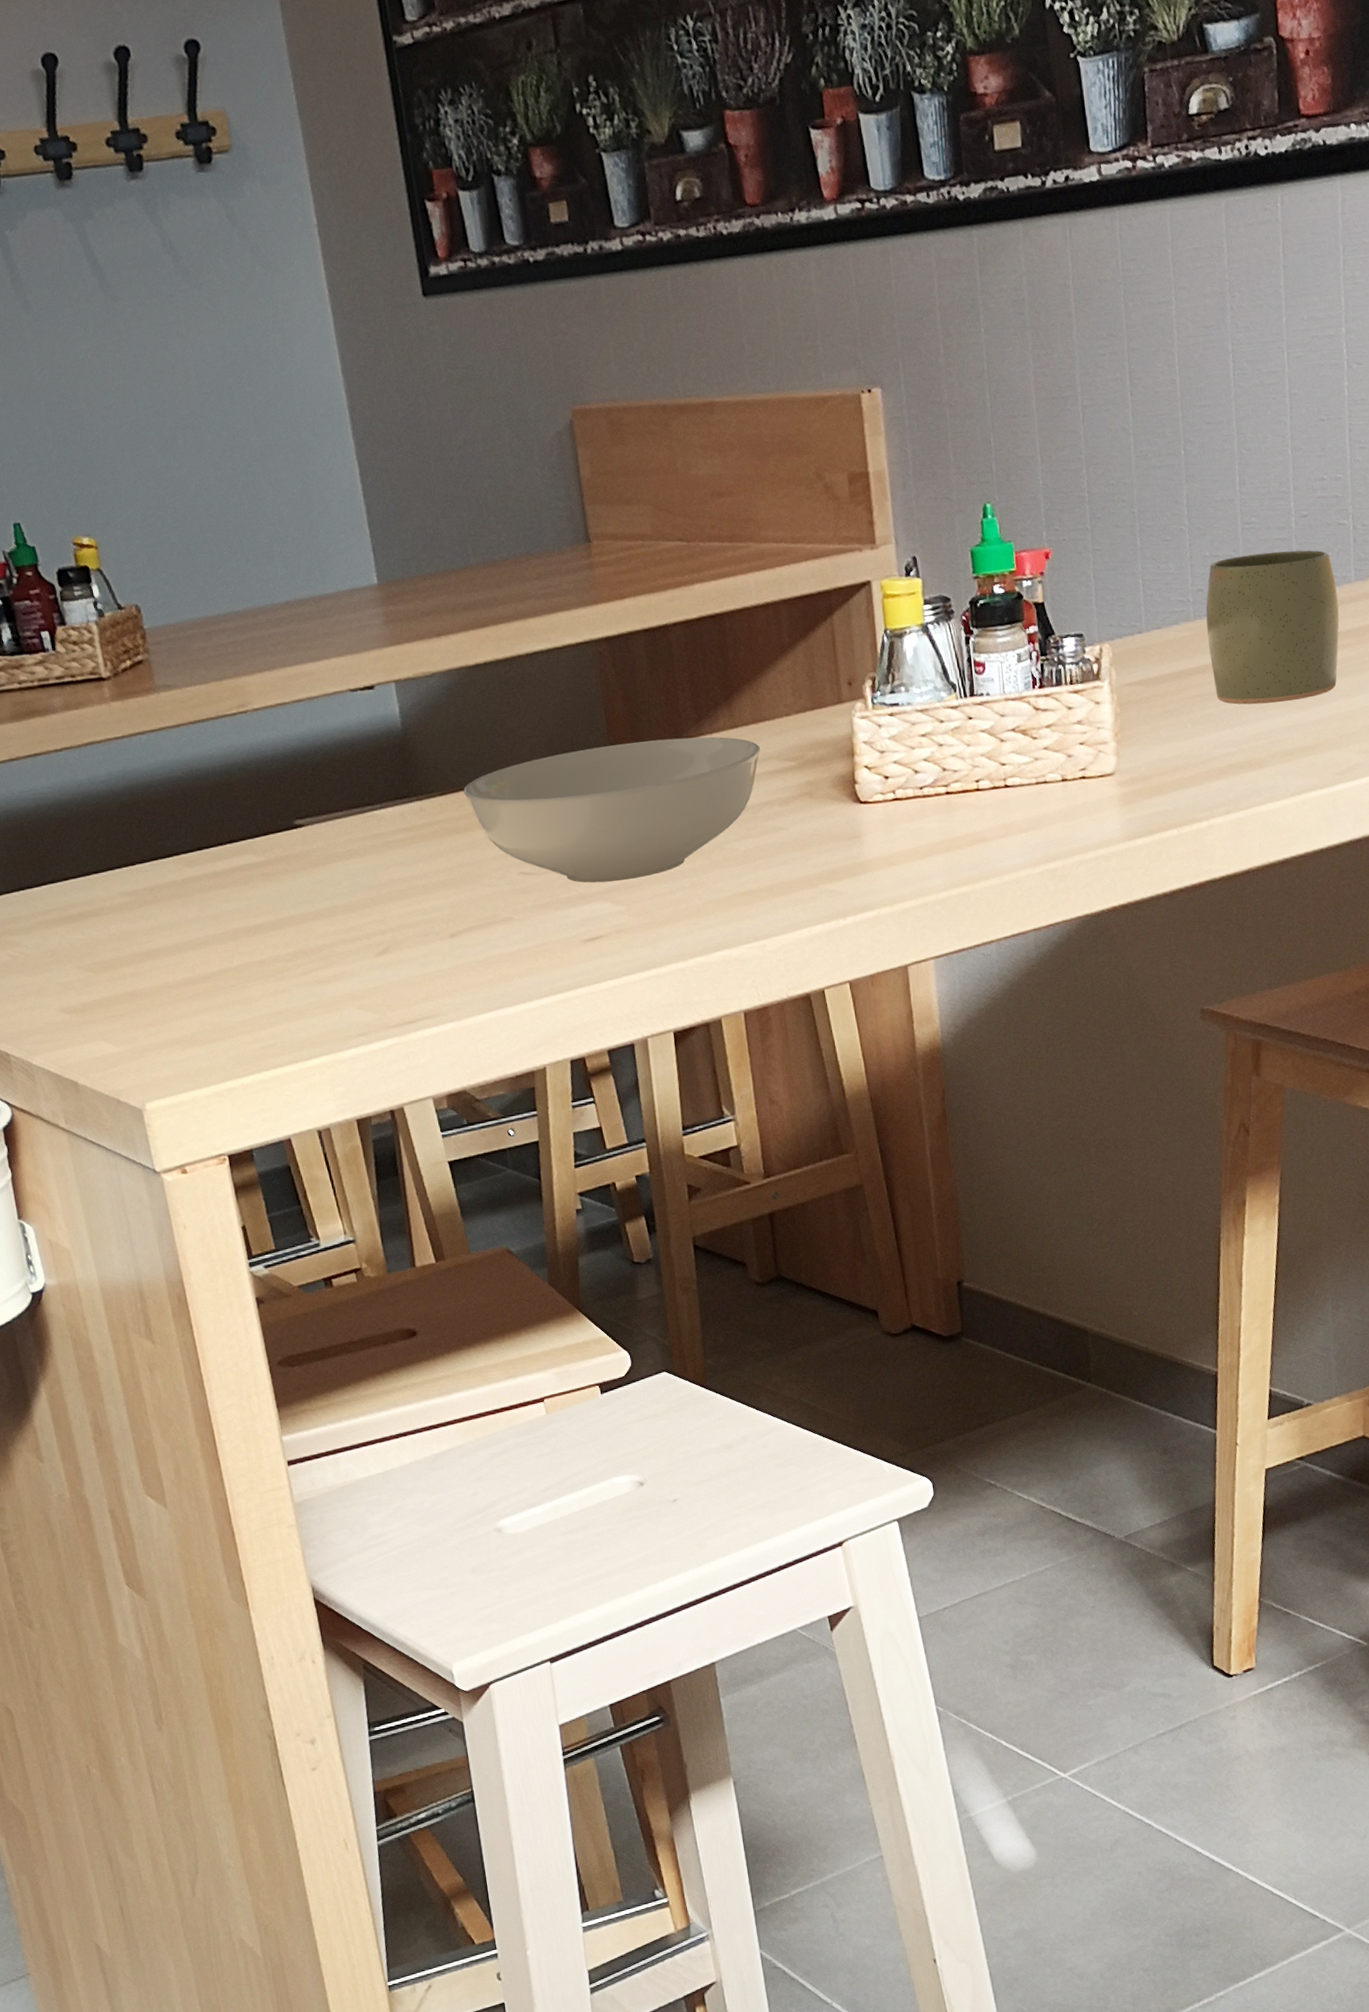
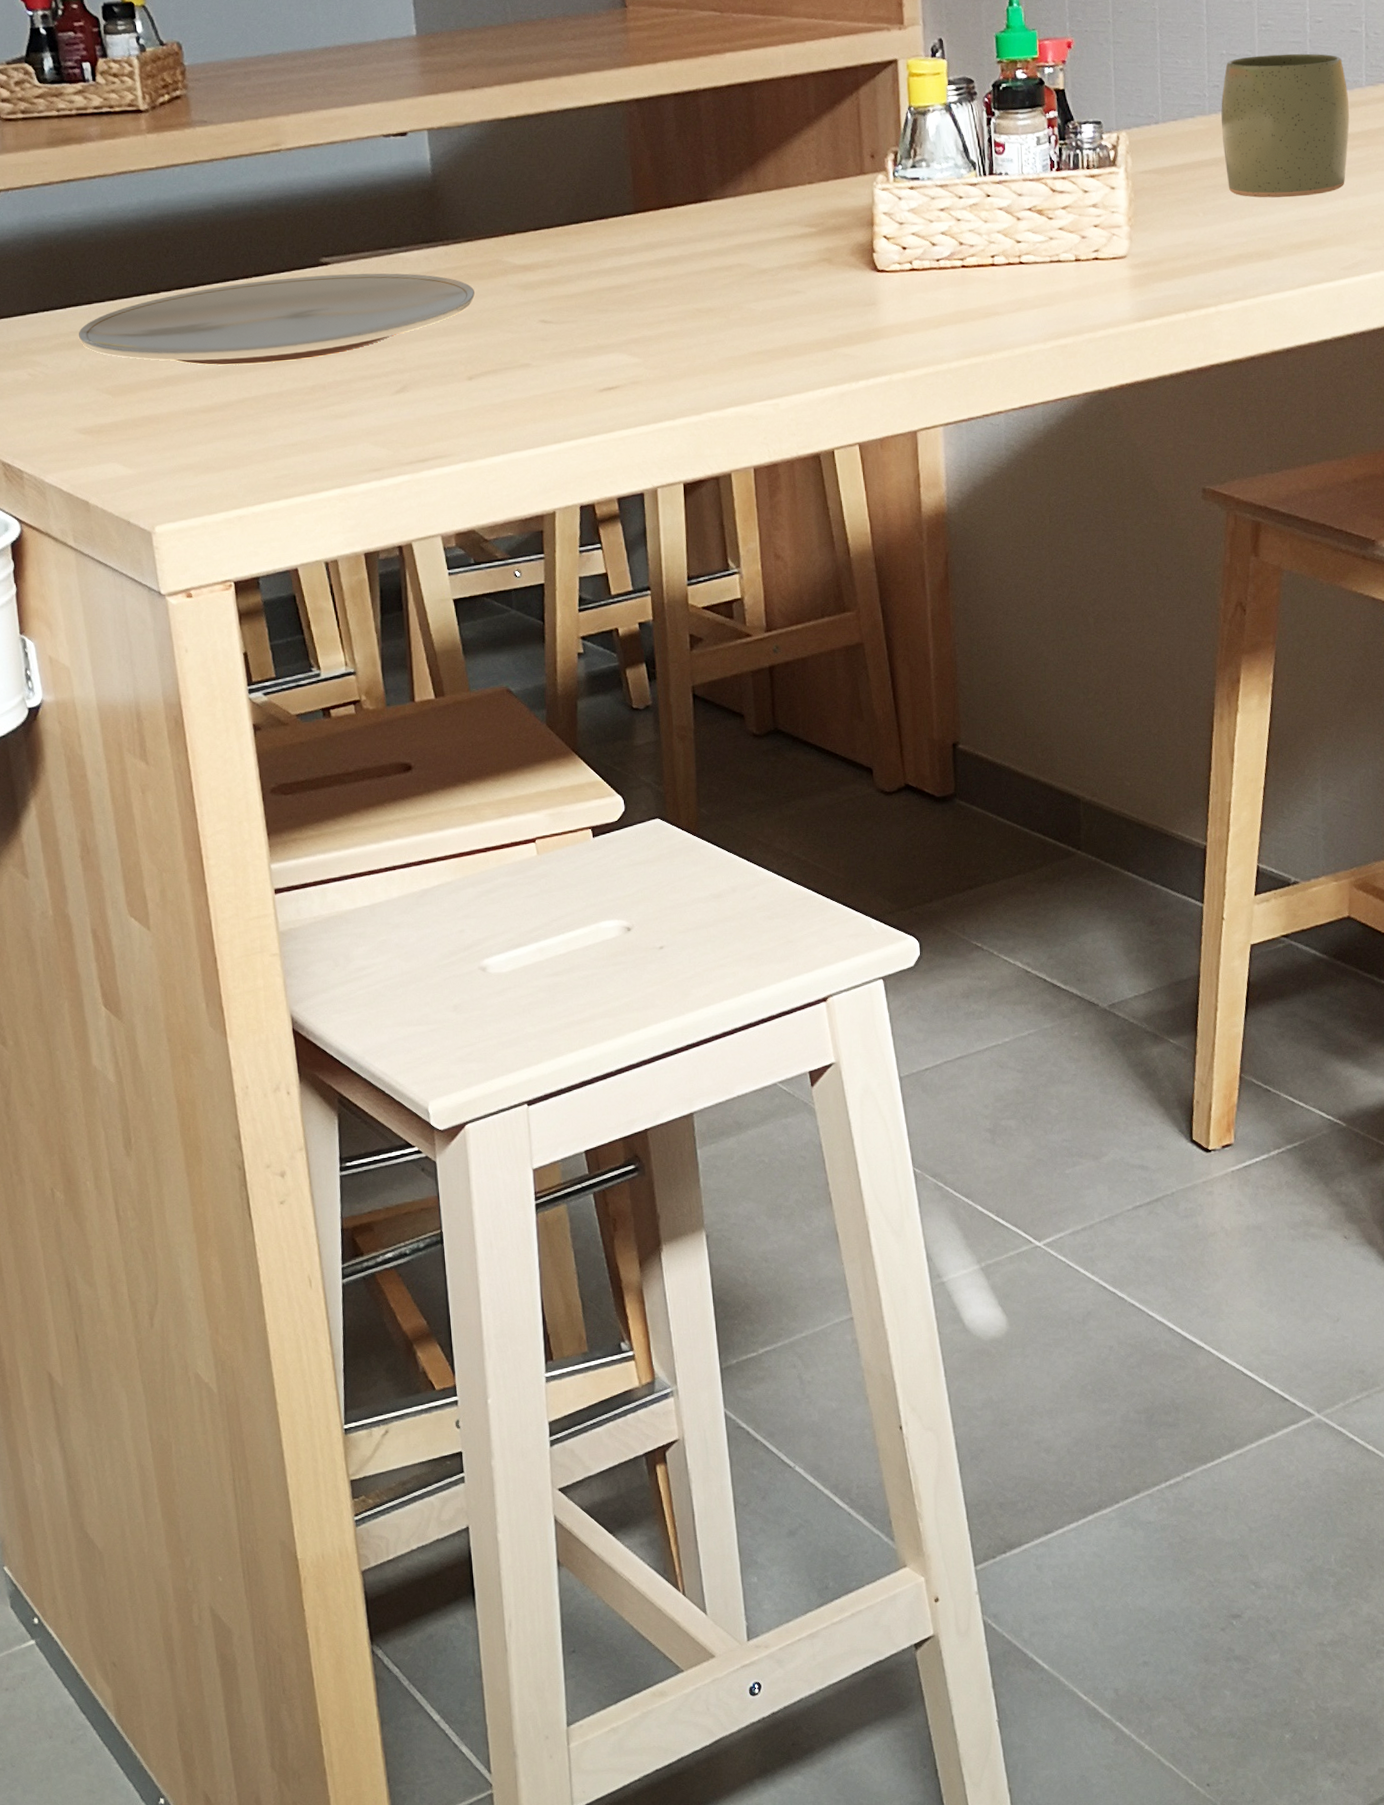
plate: none [55,831,453,936] -> present [78,273,476,365]
bowl: present [463,736,761,883] -> none [489,199,783,335]

